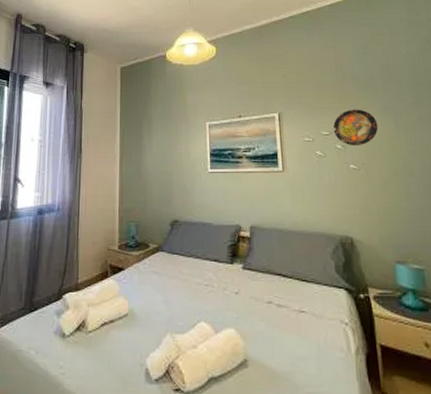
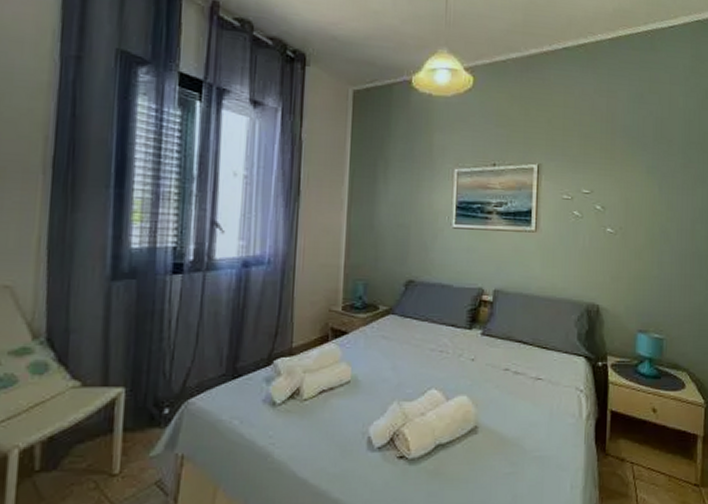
decorative plate: present [333,109,379,146] -> none [594,166,642,208]

